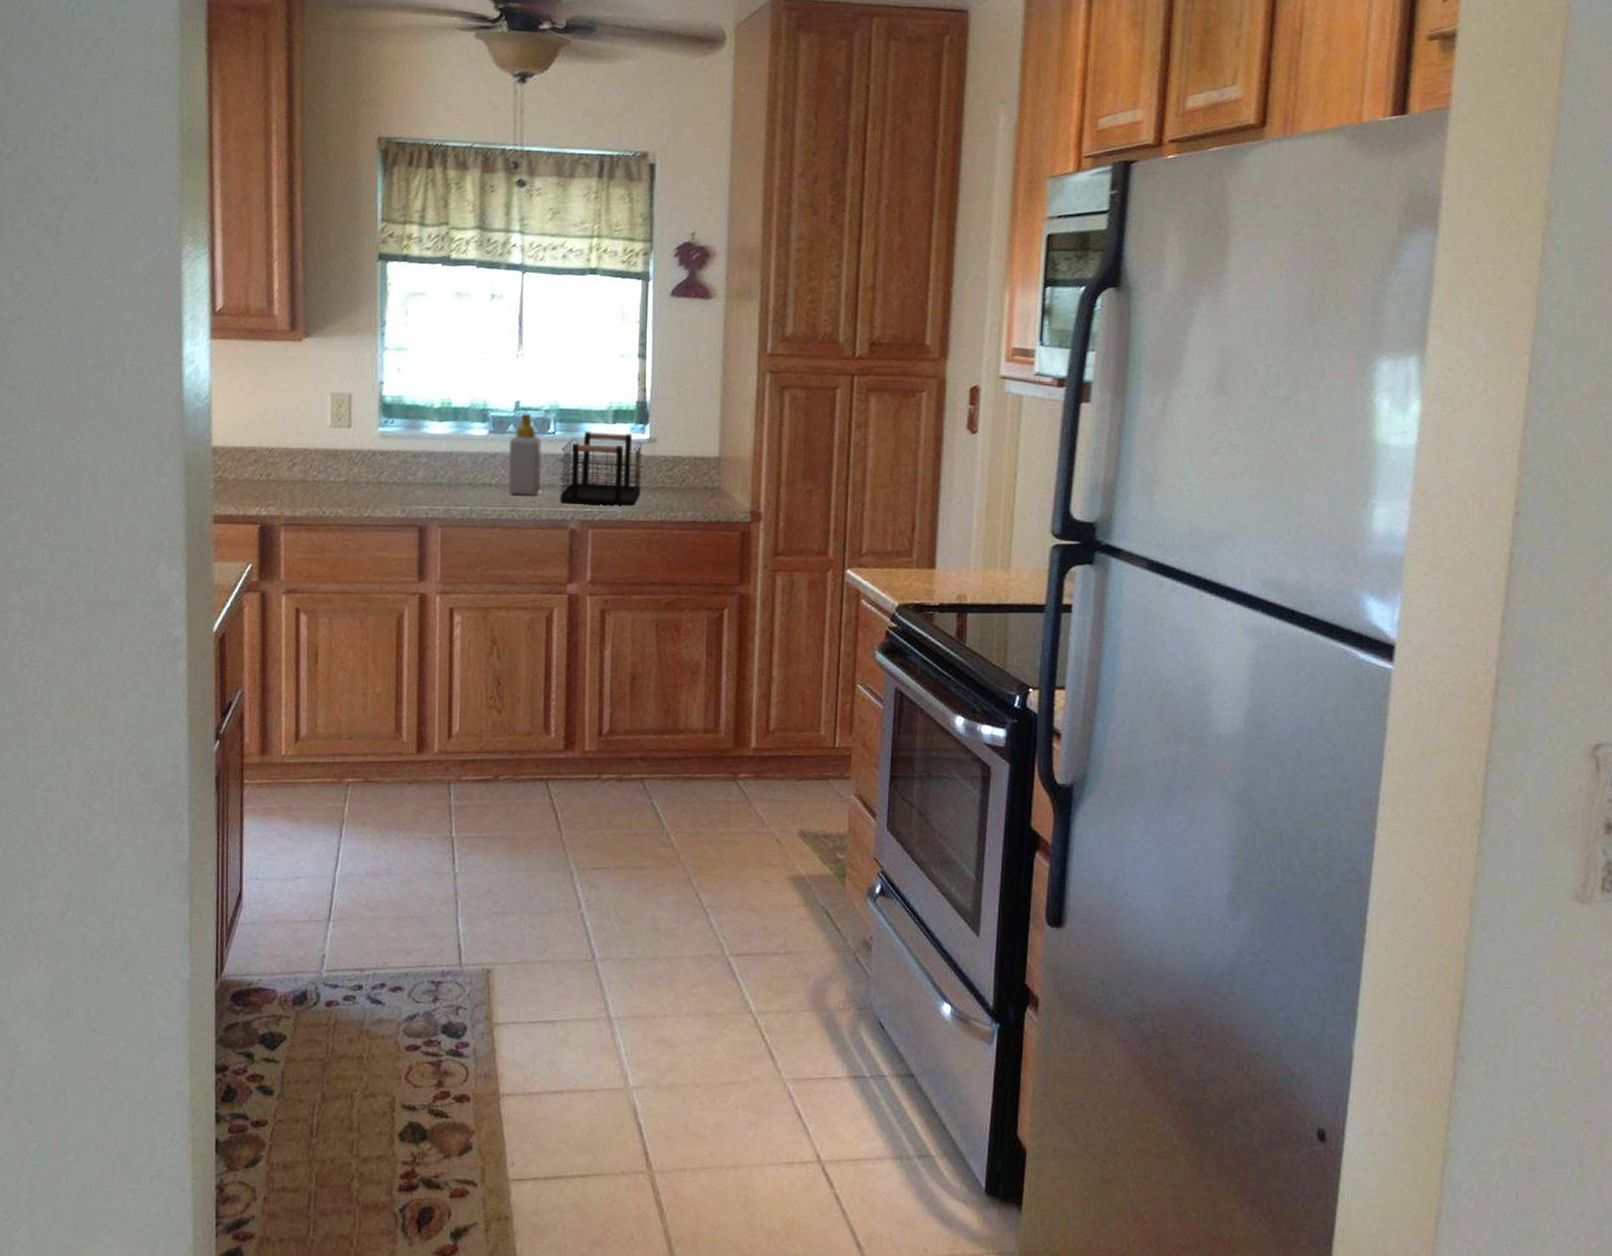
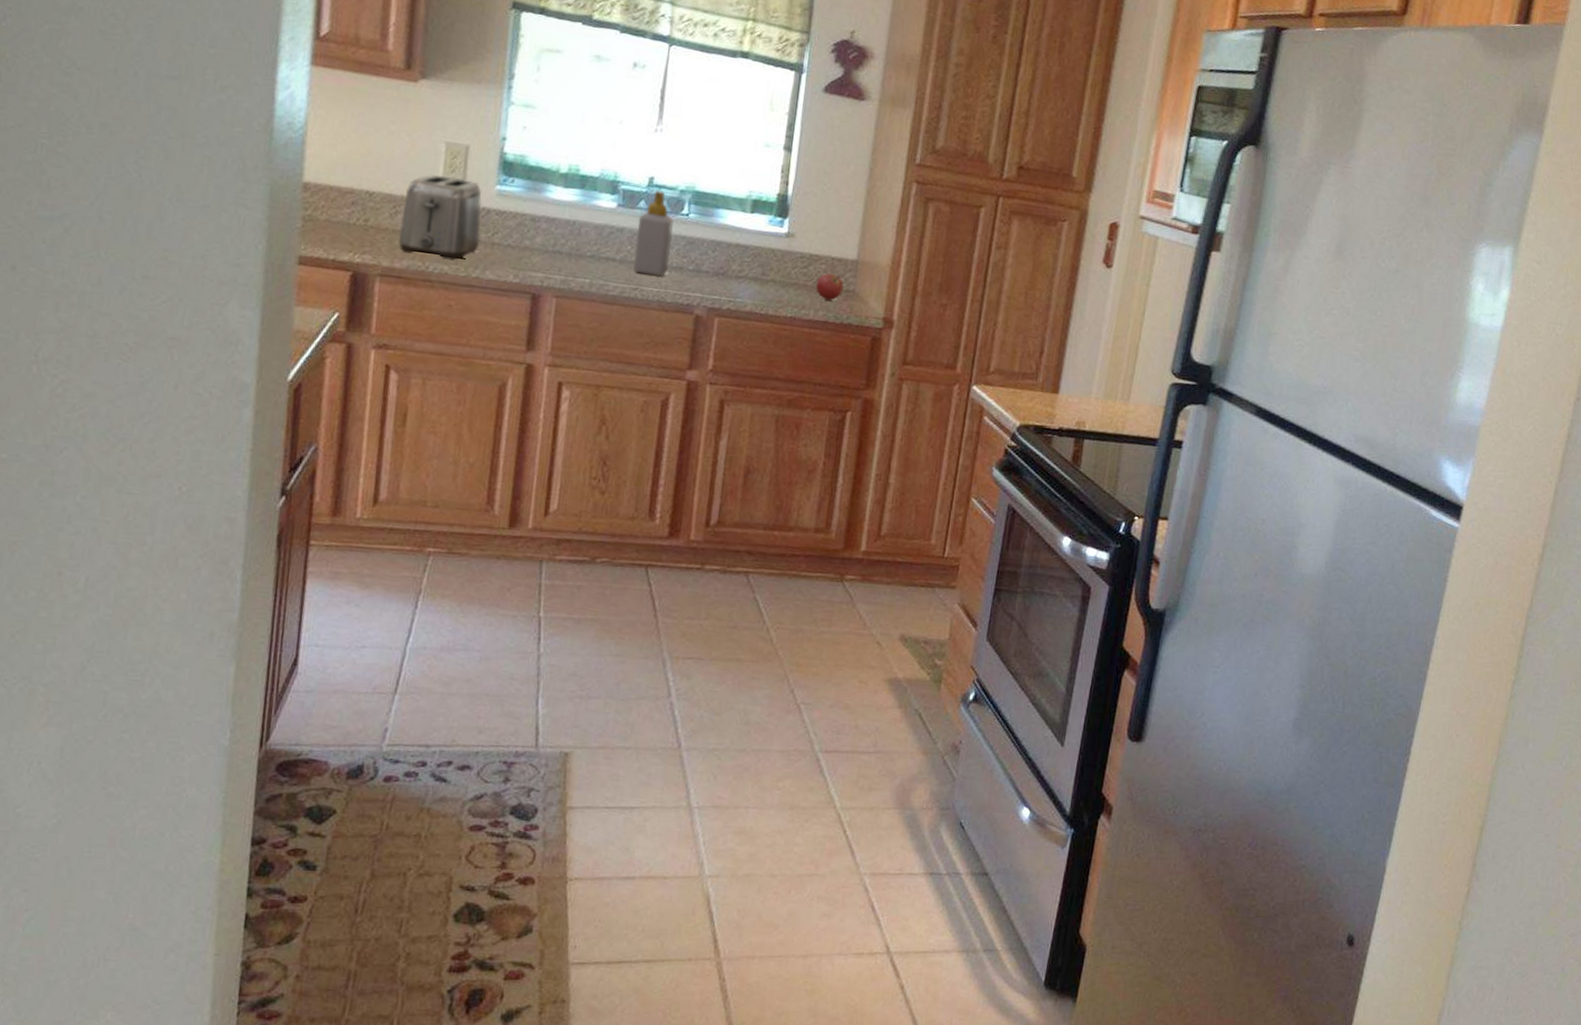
toaster: none [297,424,369,503] -> present [398,174,482,261]
dish rack: present [559,430,643,506] -> none [686,217,780,299]
fruit: none [682,473,709,500] -> present [816,273,844,301]

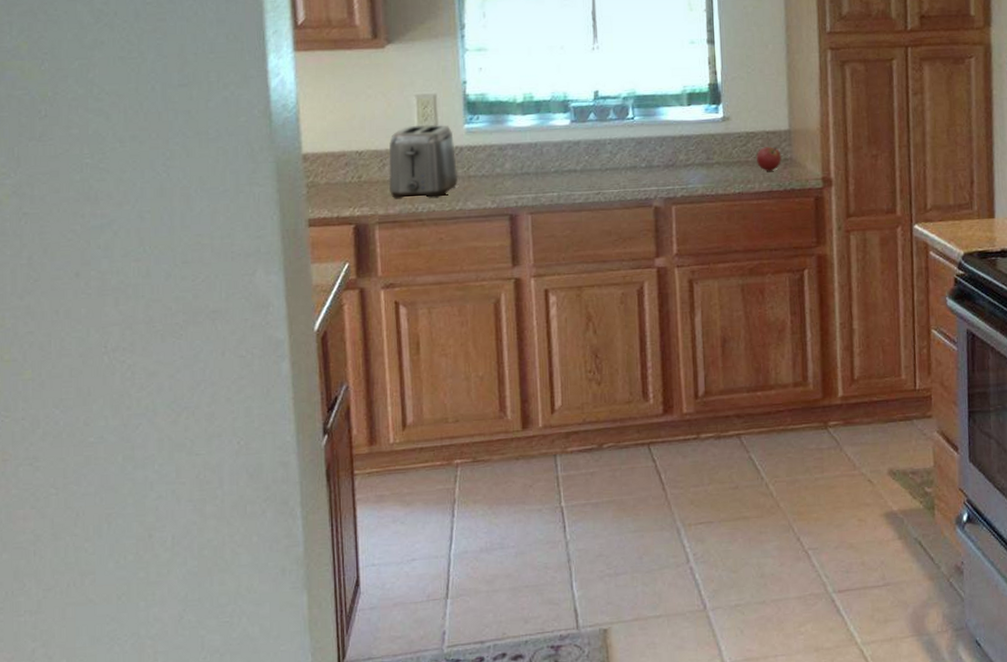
soap bottle: present [632,190,674,277] -> none [590,101,623,179]

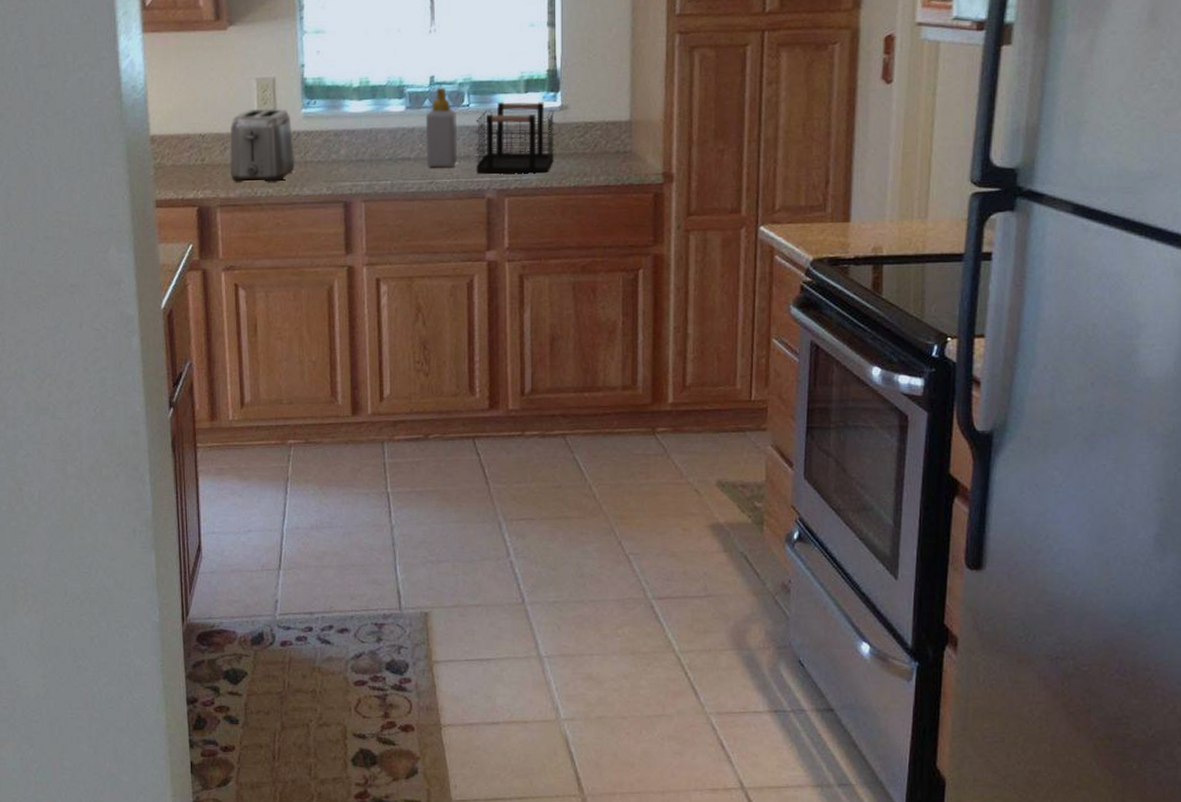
soap bottle: none [590,101,623,179] -> present [425,87,457,168]
dish rack: none [640,114,719,184] -> present [475,101,555,175]
fruit: present [757,147,782,171] -> none [594,138,621,164]

